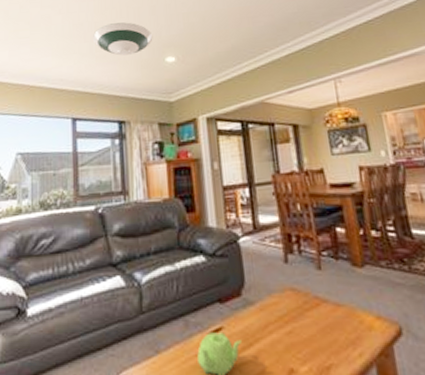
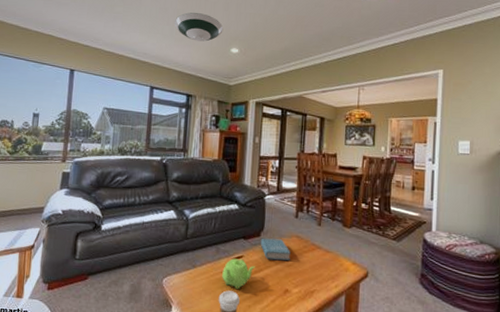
book: none [242,296,288,329] -> present [260,238,291,261]

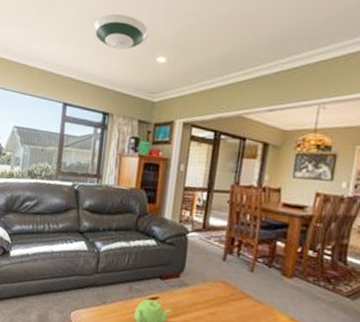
book: present [260,238,291,261] -> none [179,279,214,308]

